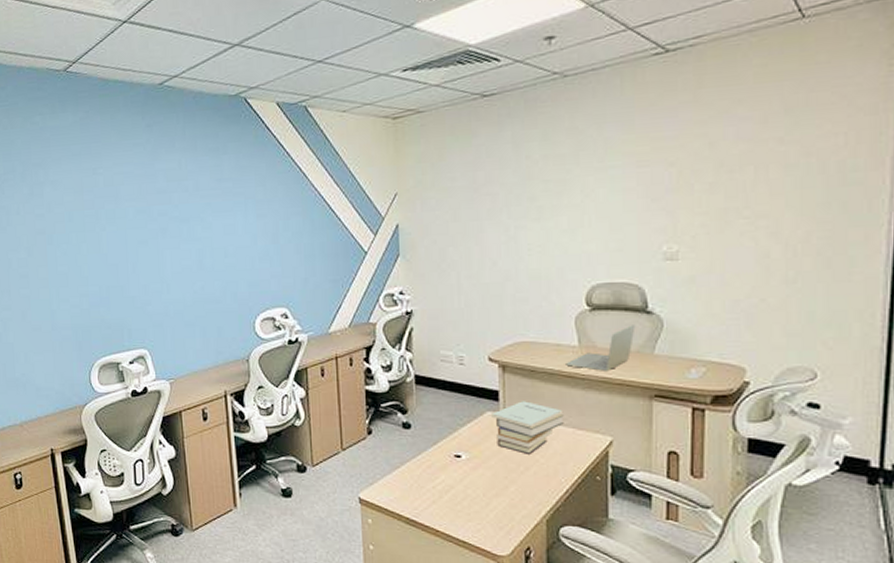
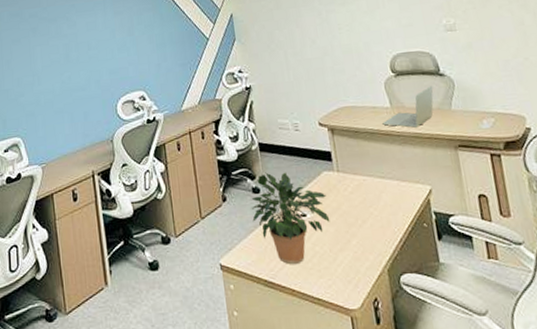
potted plant: none [399,407,488,506] -> present [251,172,331,265]
books: present [491,401,564,454] -> none [327,159,389,208]

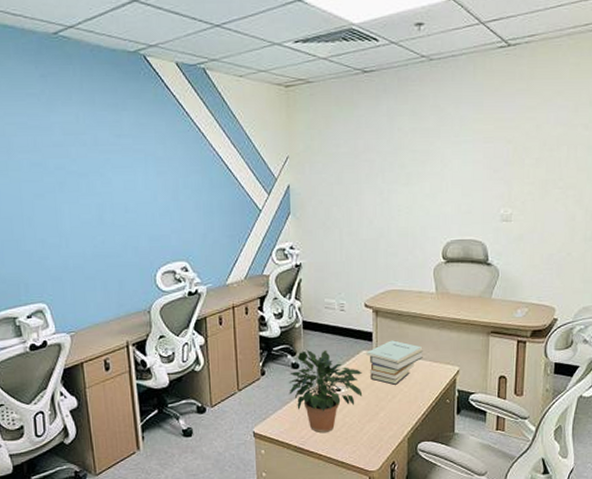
books: none [327,159,389,208] -> present [366,340,423,385]
laptop: present [382,86,434,129] -> none [426,274,479,314]

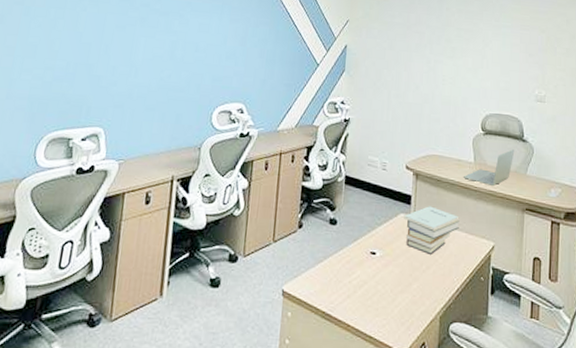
potted plant: present [288,349,363,433] -> none [323,205,399,300]
laptop: none [426,274,479,314] -> present [464,149,515,187]

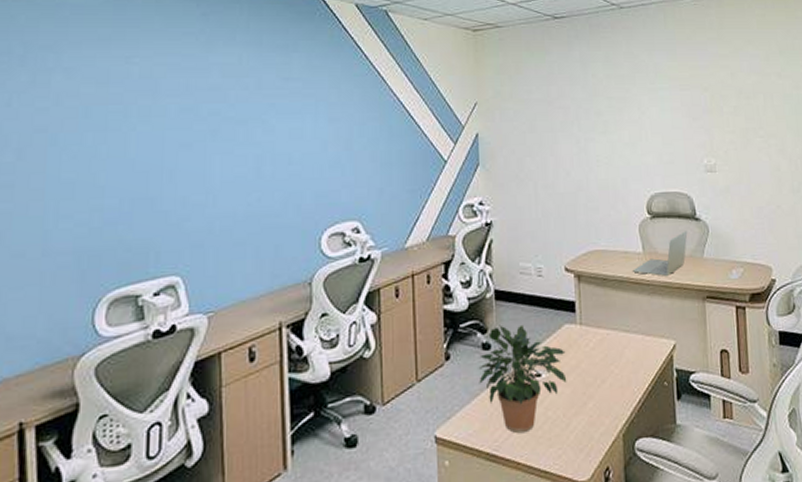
potted plant: none [323,205,399,300] -> present [478,324,567,434]
books: present [404,206,460,254] -> none [569,310,634,366]

